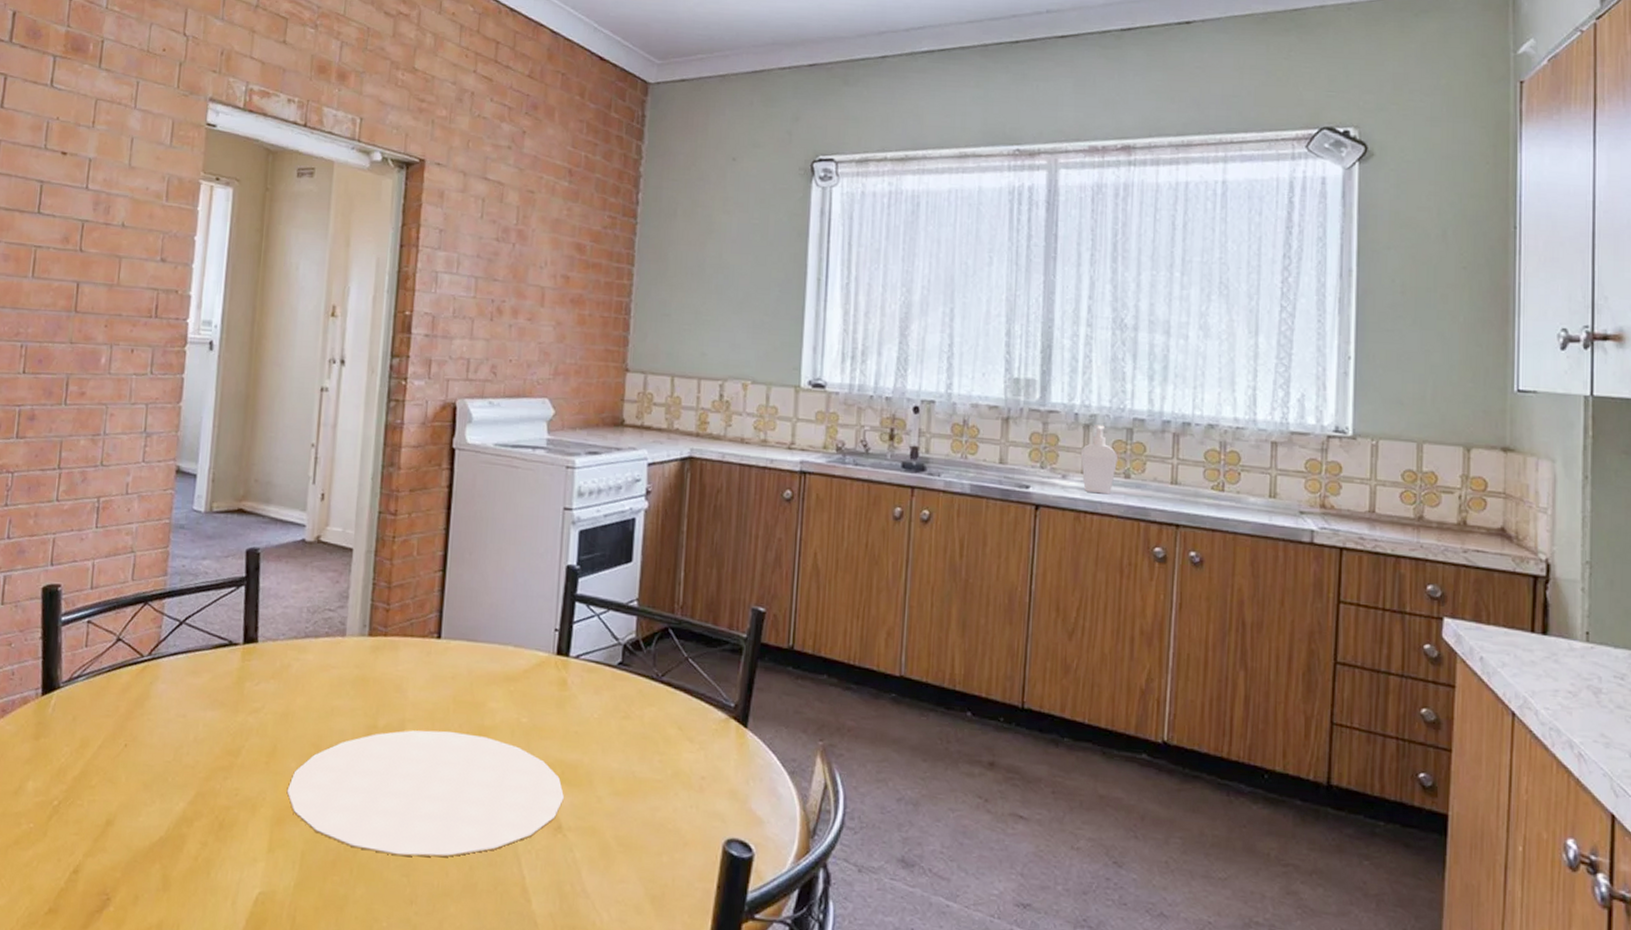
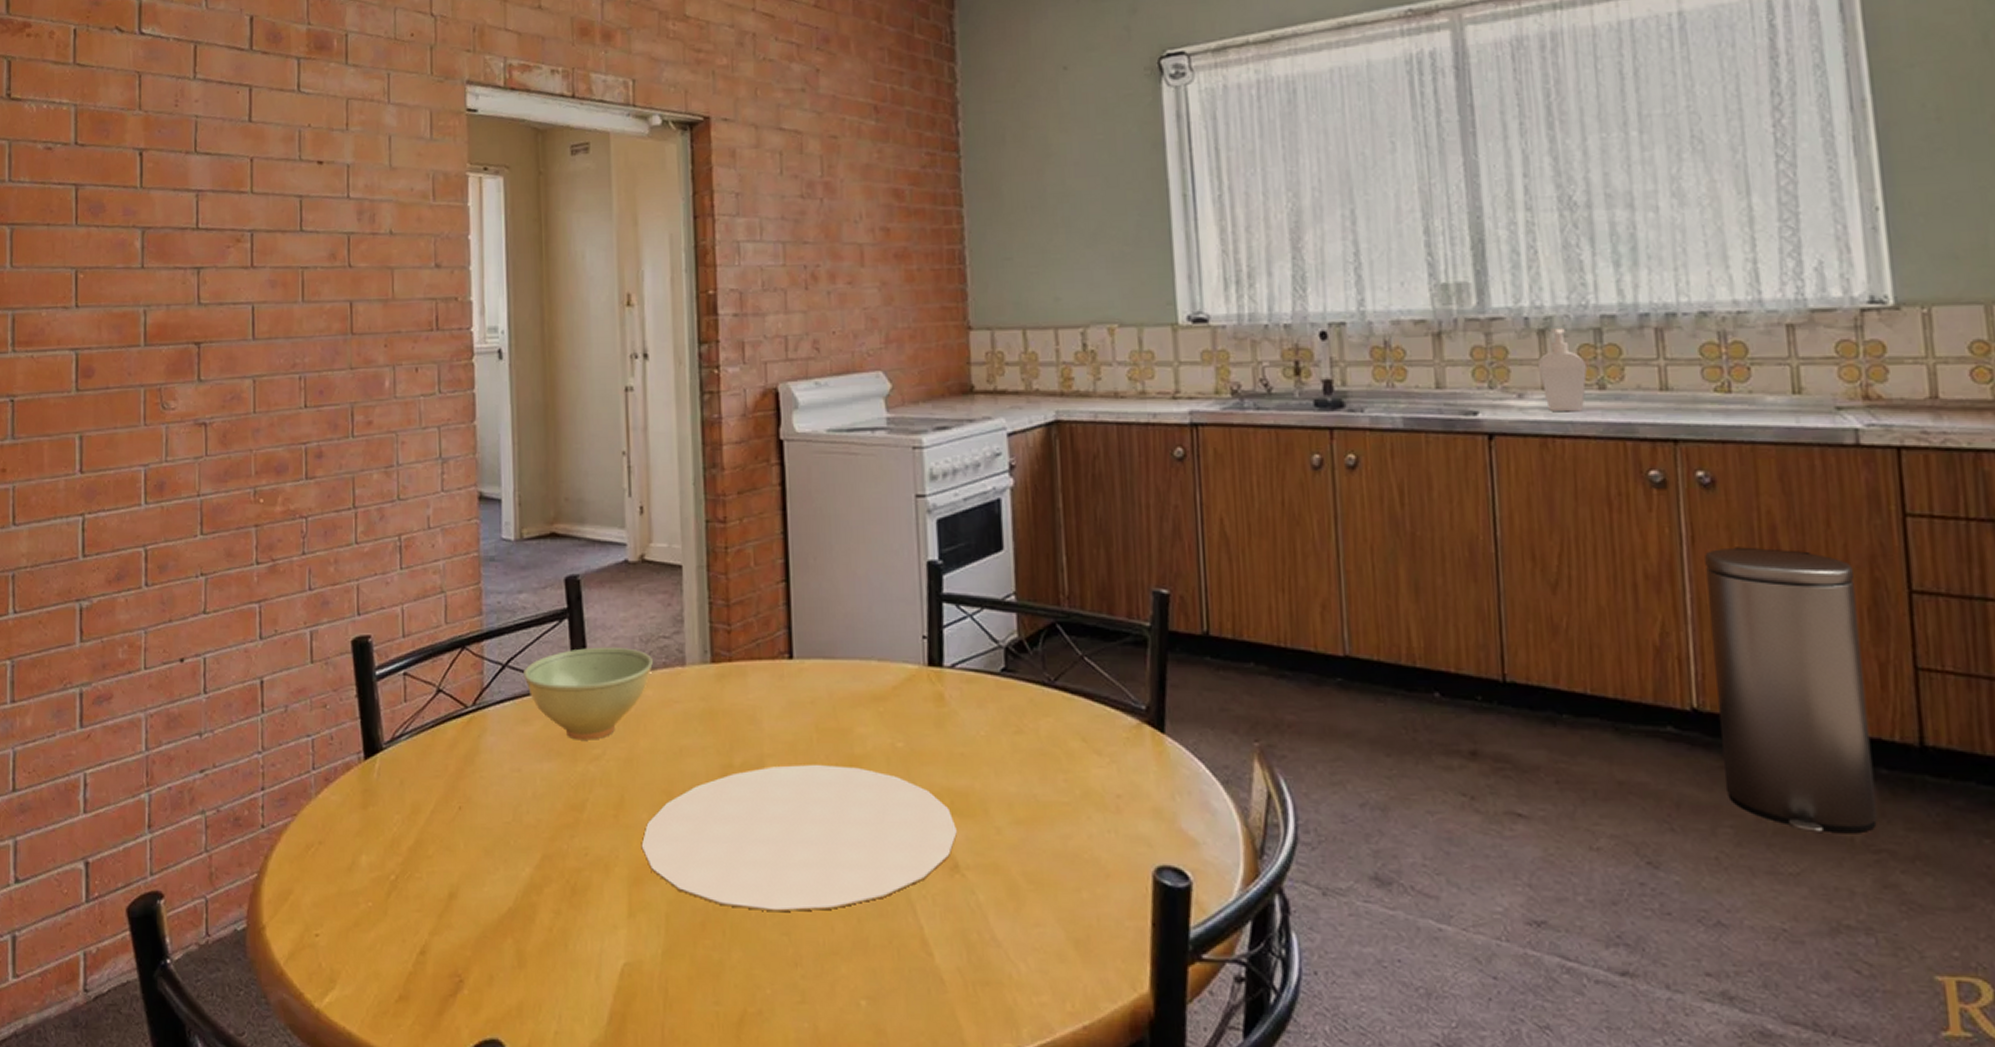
bowl: none [198,613,318,695] -> present [523,646,654,740]
pedal bin: none [1180,615,1296,850] -> present [1705,547,1878,834]

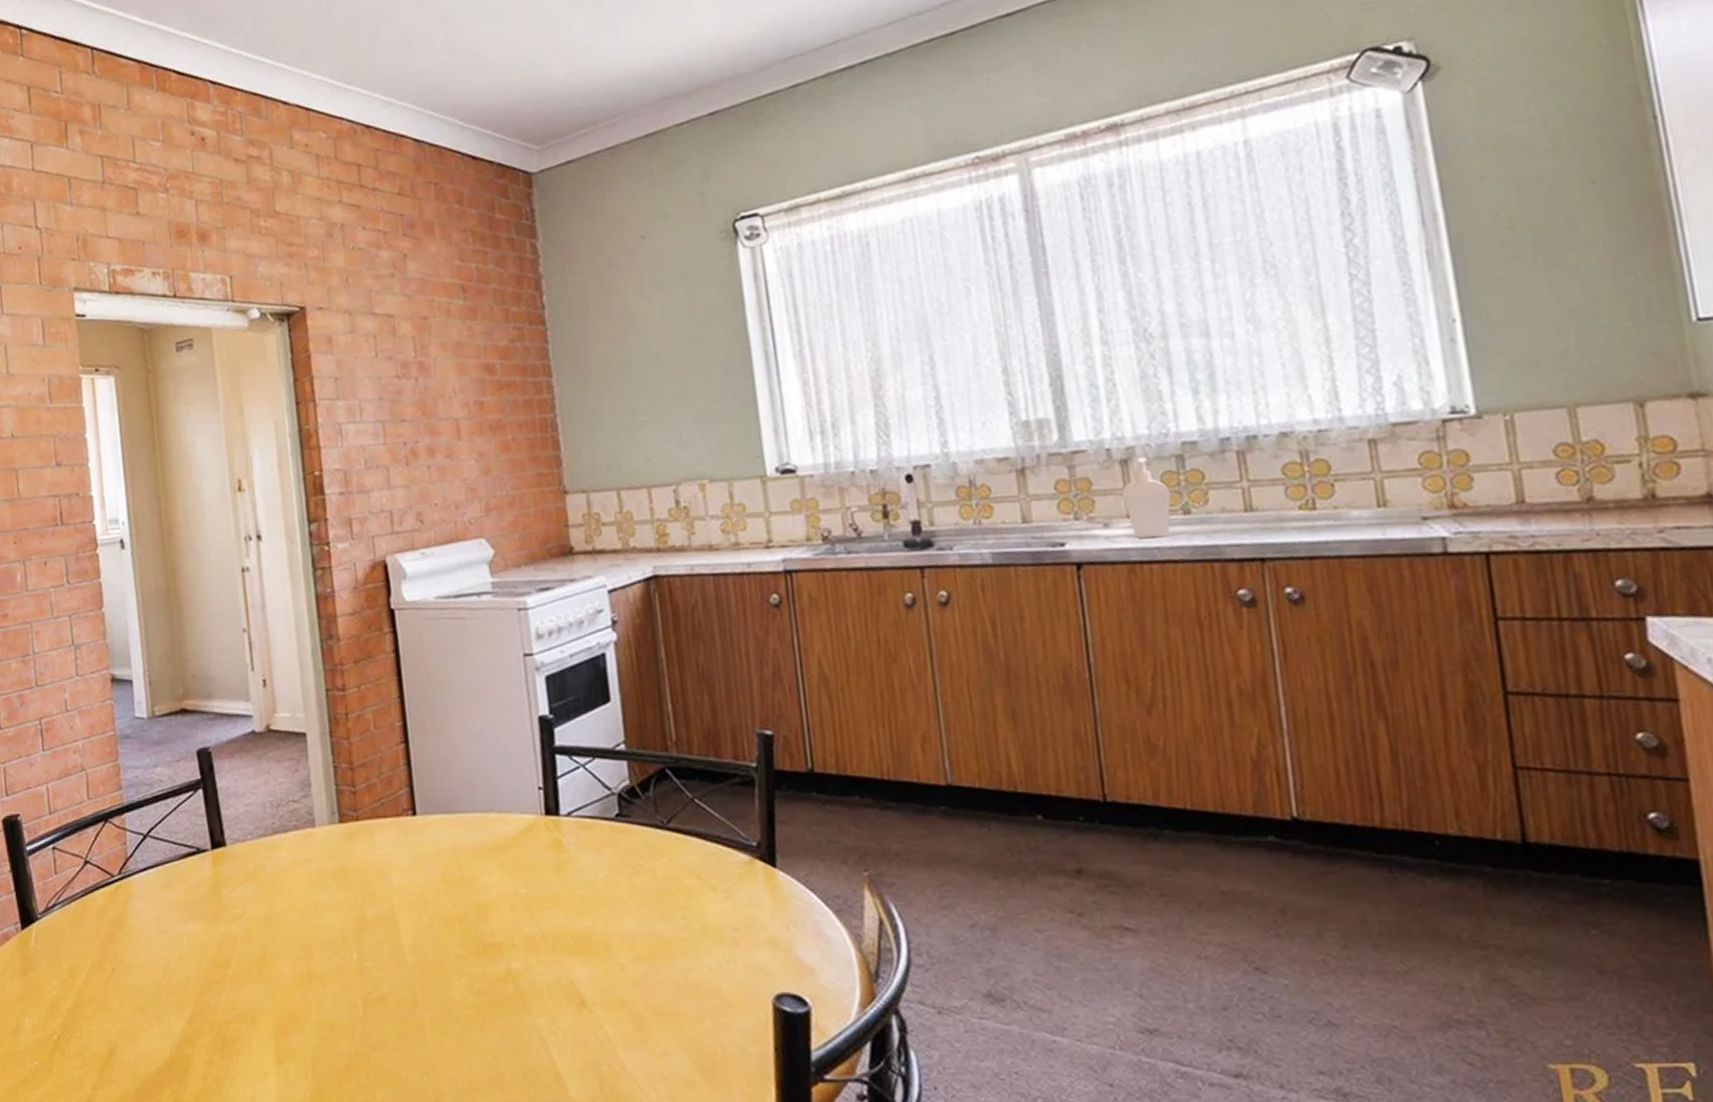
bowl: present [523,646,654,740] -> none [164,812,285,902]
placemat: present [641,764,957,913] -> none [284,913,583,1054]
pedal bin: present [1705,547,1878,834] -> none [1297,658,1484,932]

